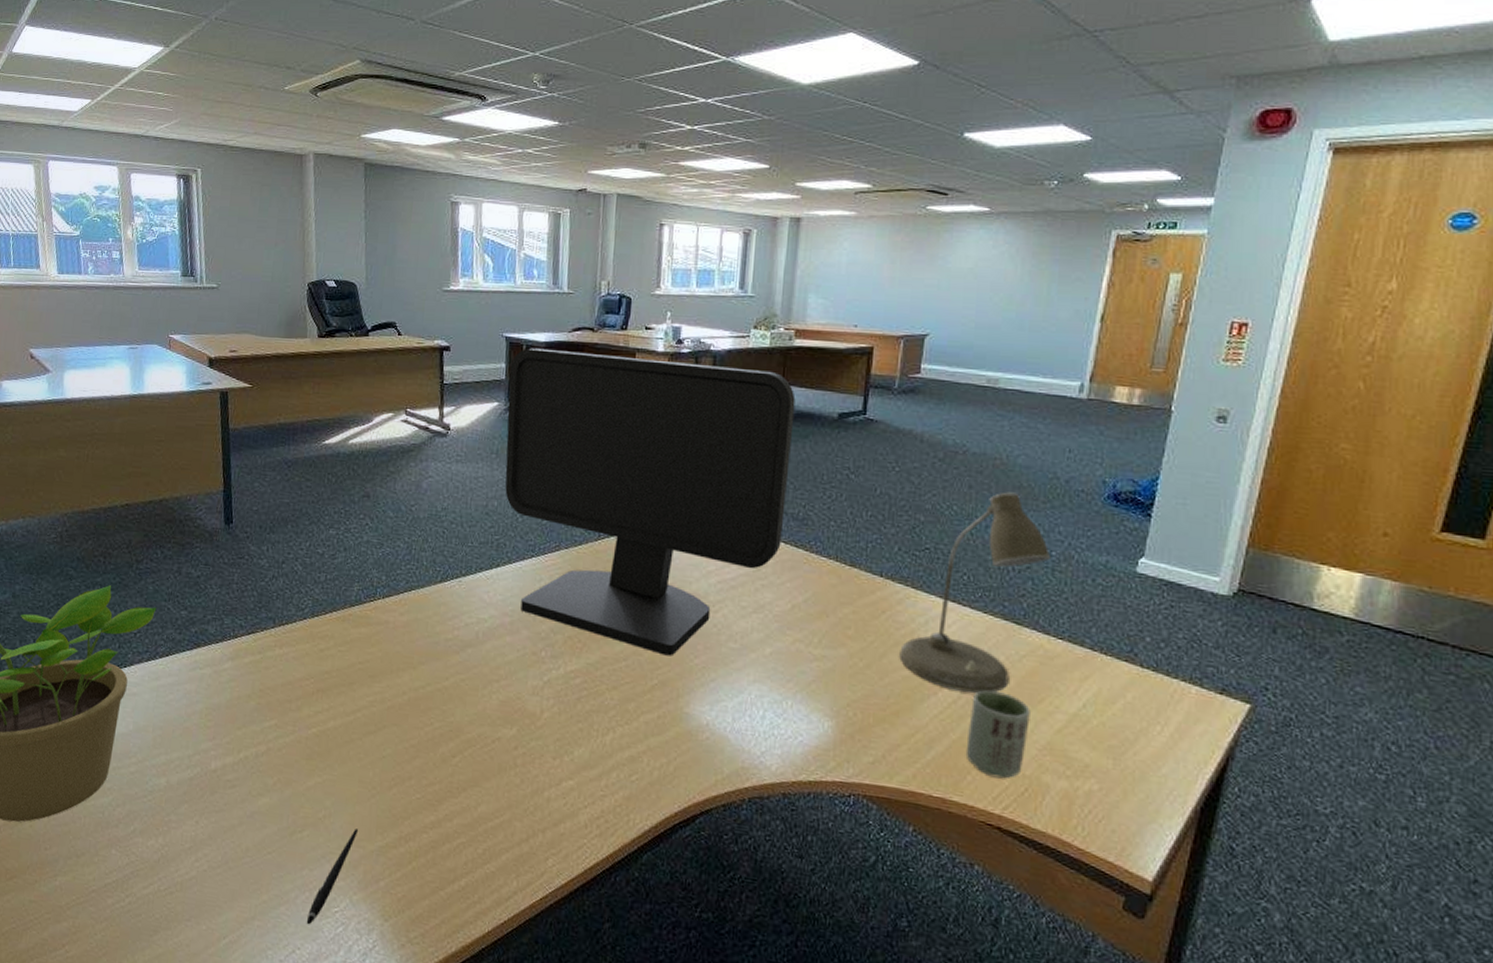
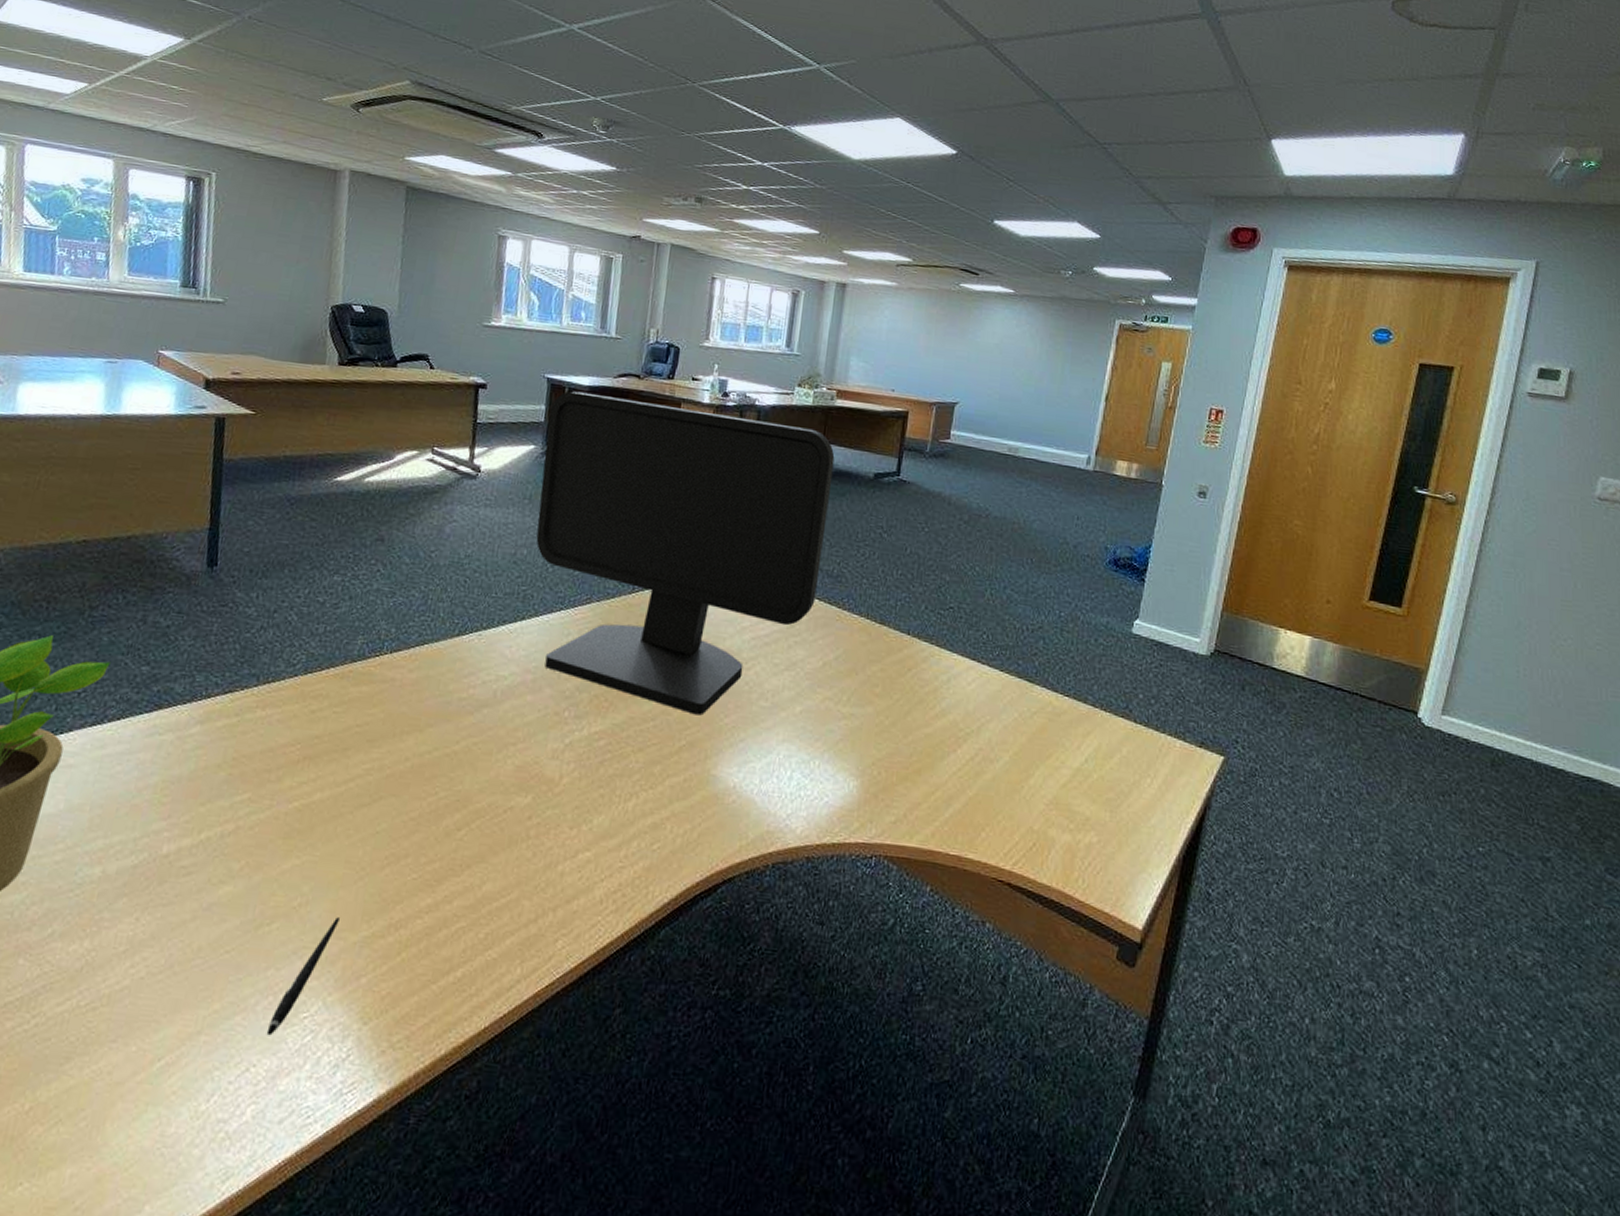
desk lamp: present [899,492,1052,693] -> none [923,554,1061,750]
cup: present [965,690,1030,779] -> none [980,747,1039,835]

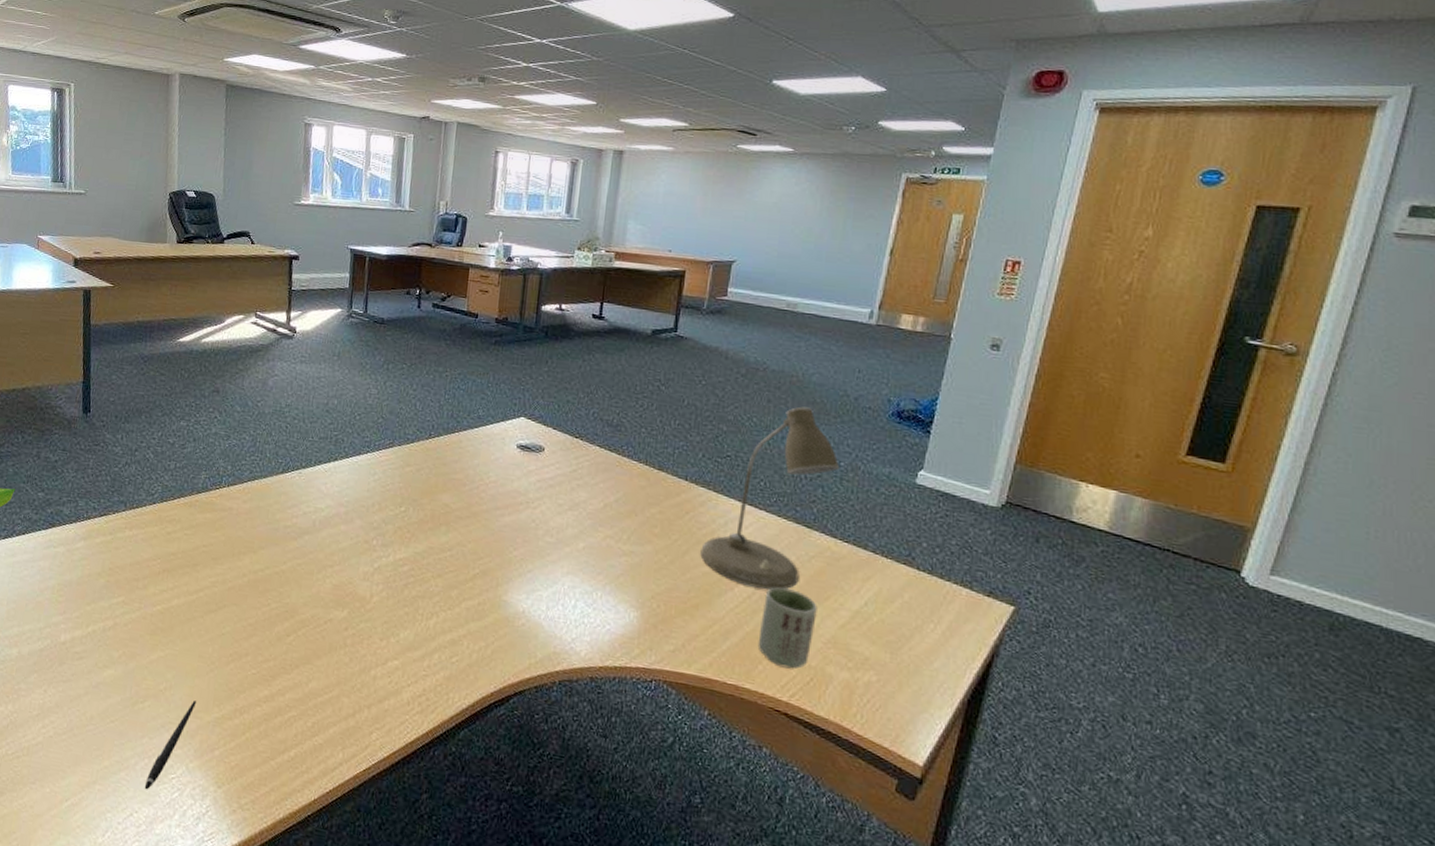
monitor: present [536,391,835,716] -> none [344,260,614,548]
desk lamp: none [923,554,1061,750] -> present [700,406,840,590]
cup: none [980,747,1039,835] -> present [757,587,817,669]

